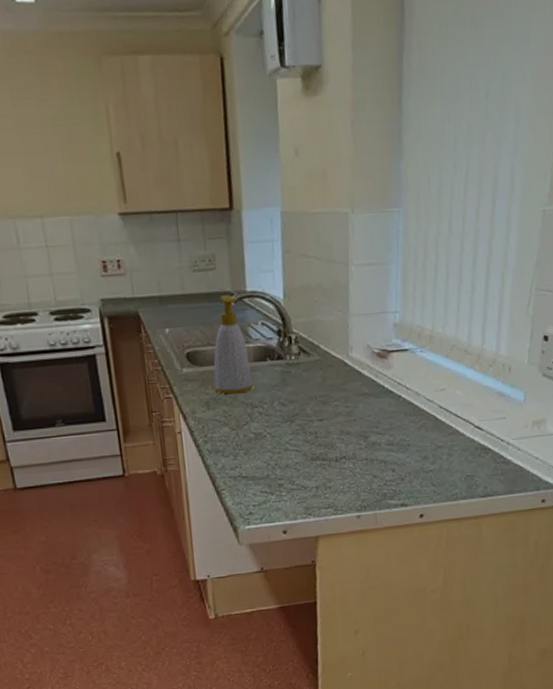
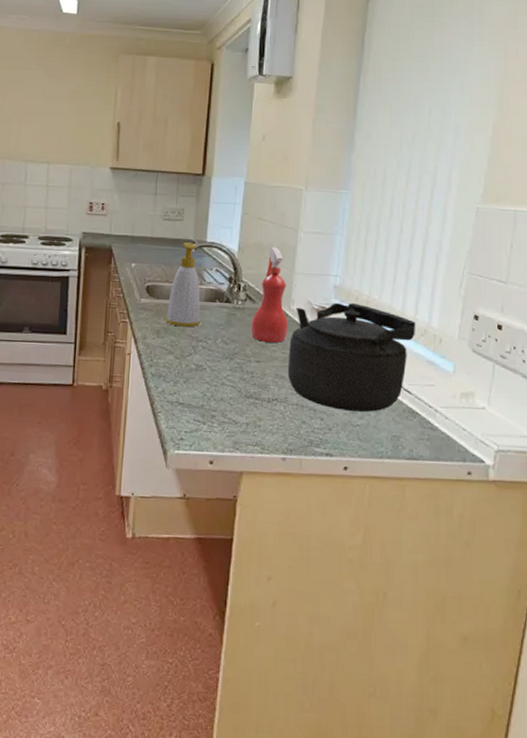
spray bottle: none [307,287,350,398] -> present [250,247,289,343]
kettle: none [352,340,484,458] -> present [287,302,416,412]

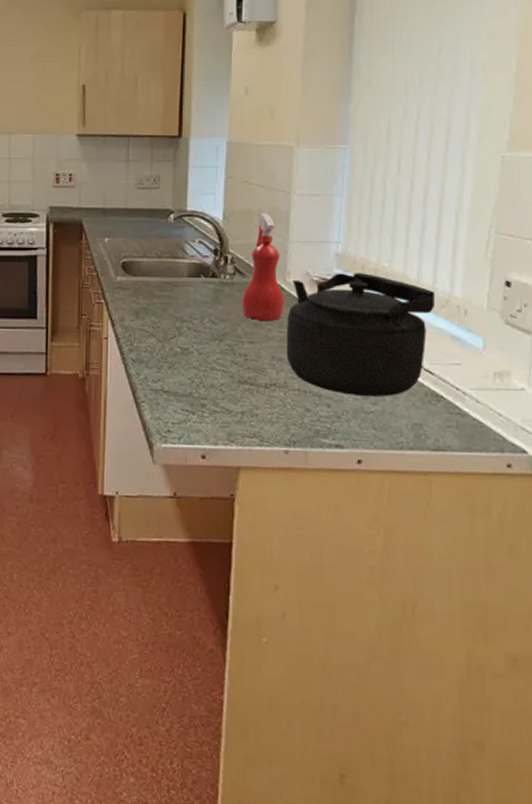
soap bottle: present [166,242,201,328] -> none [145,213,183,307]

